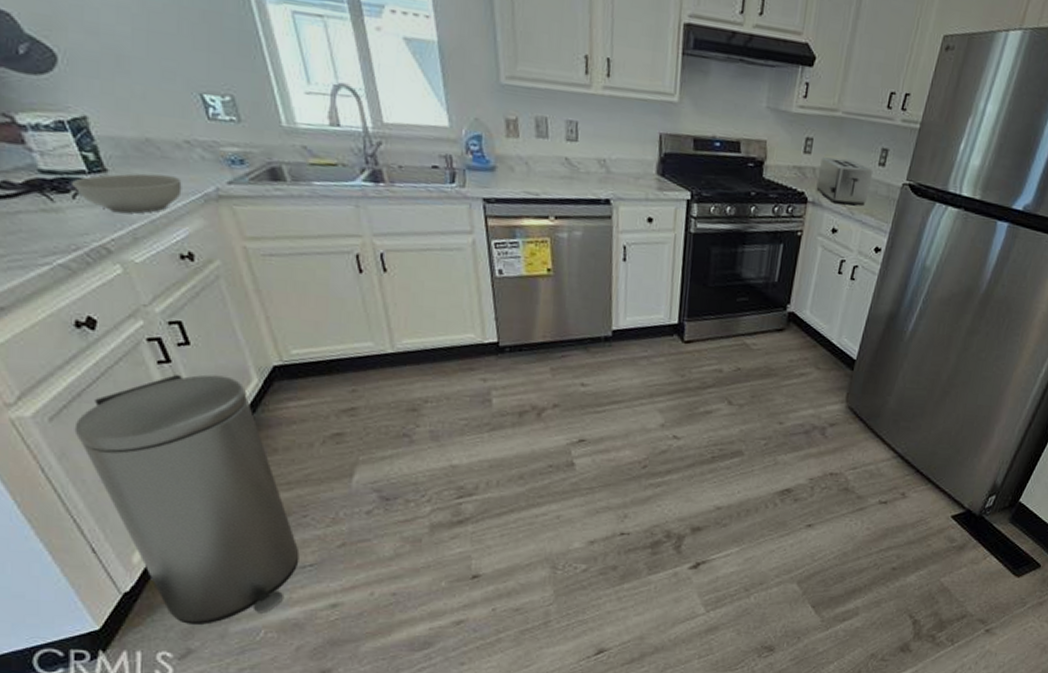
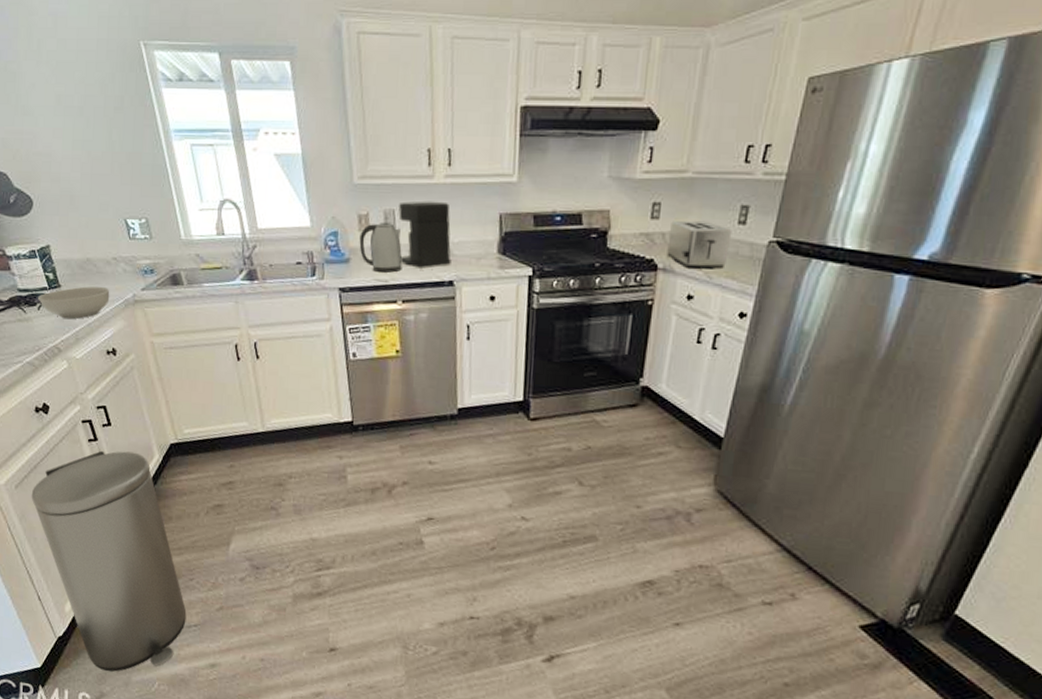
kettle: none [506,129,556,186] -> present [359,221,403,273]
coffee maker: none [551,110,608,185] -> present [398,201,451,269]

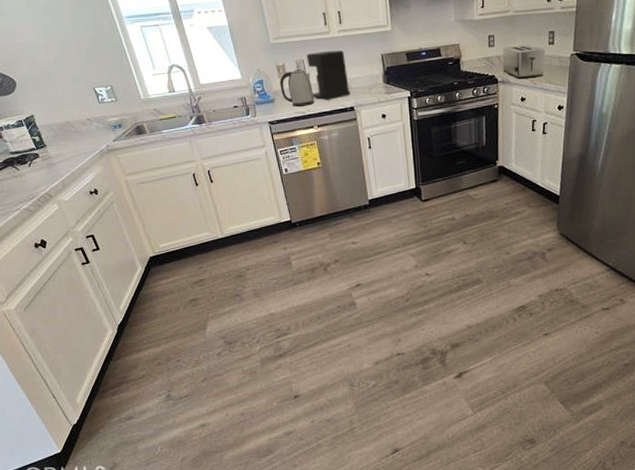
pedal bin: present [31,450,187,672] -> none [38,268,178,445]
bowl: present [37,286,110,320] -> none [27,143,88,171]

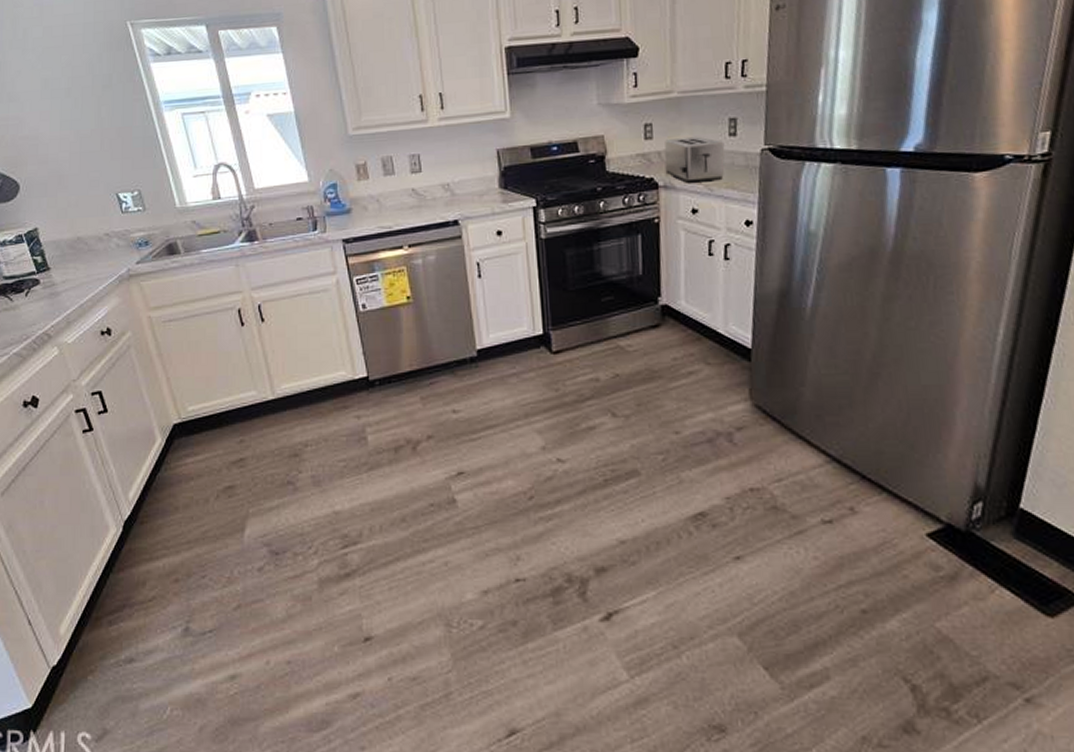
kettle: present [280,69,315,107] -> none [359,169,405,219]
coffee maker: present [307,50,350,101] -> none [396,143,454,211]

